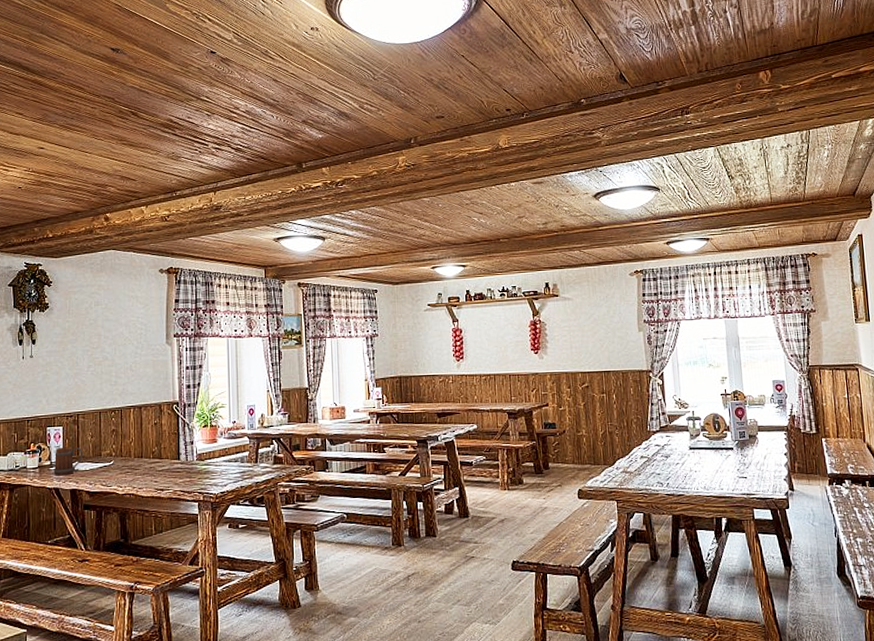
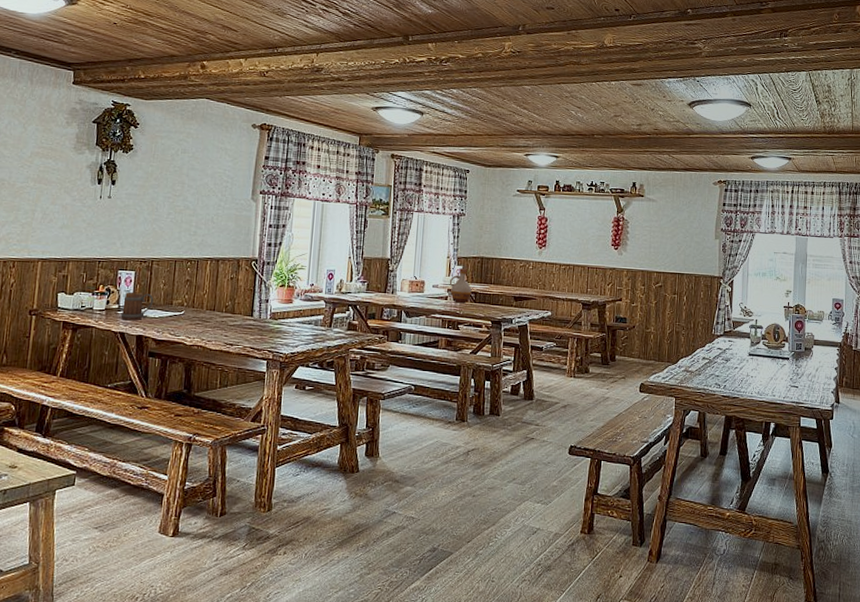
jug: none [370,390,394,426] -> present [449,268,472,304]

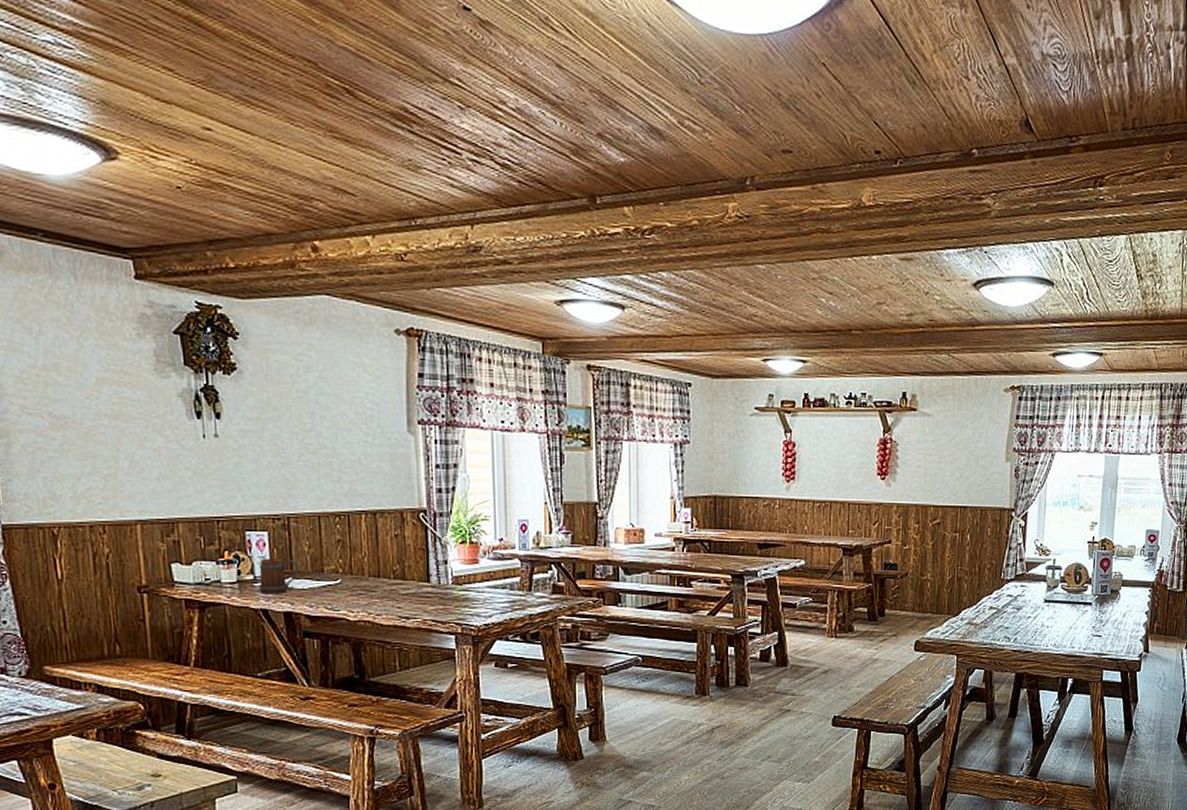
jug: present [449,268,472,304] -> none [675,511,705,555]

